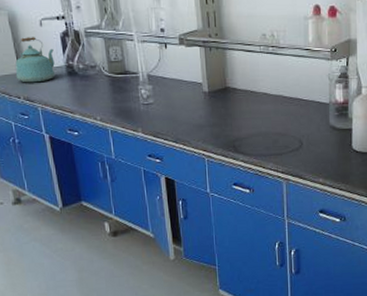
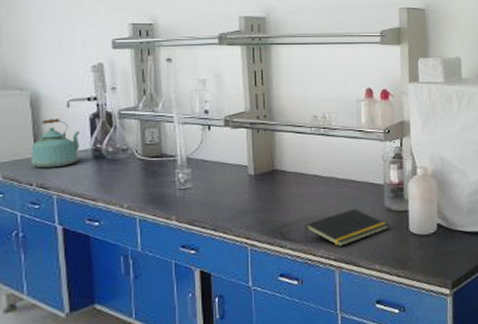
notepad: none [255,125,333,160] -> present [305,208,389,246]

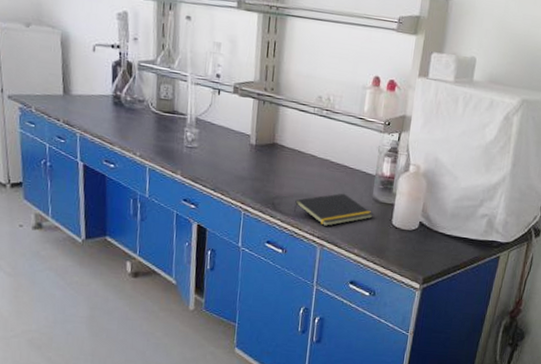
kettle: present [31,119,80,168] -> none [60,60,103,108]

